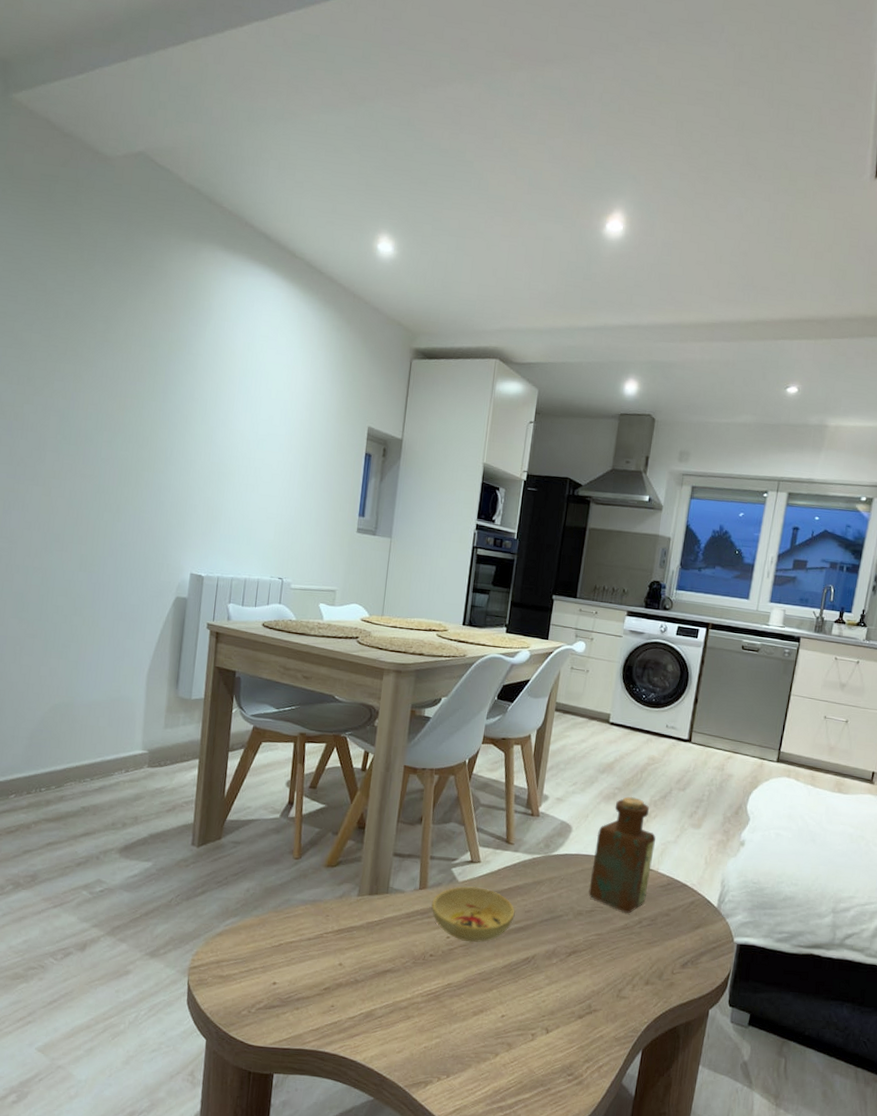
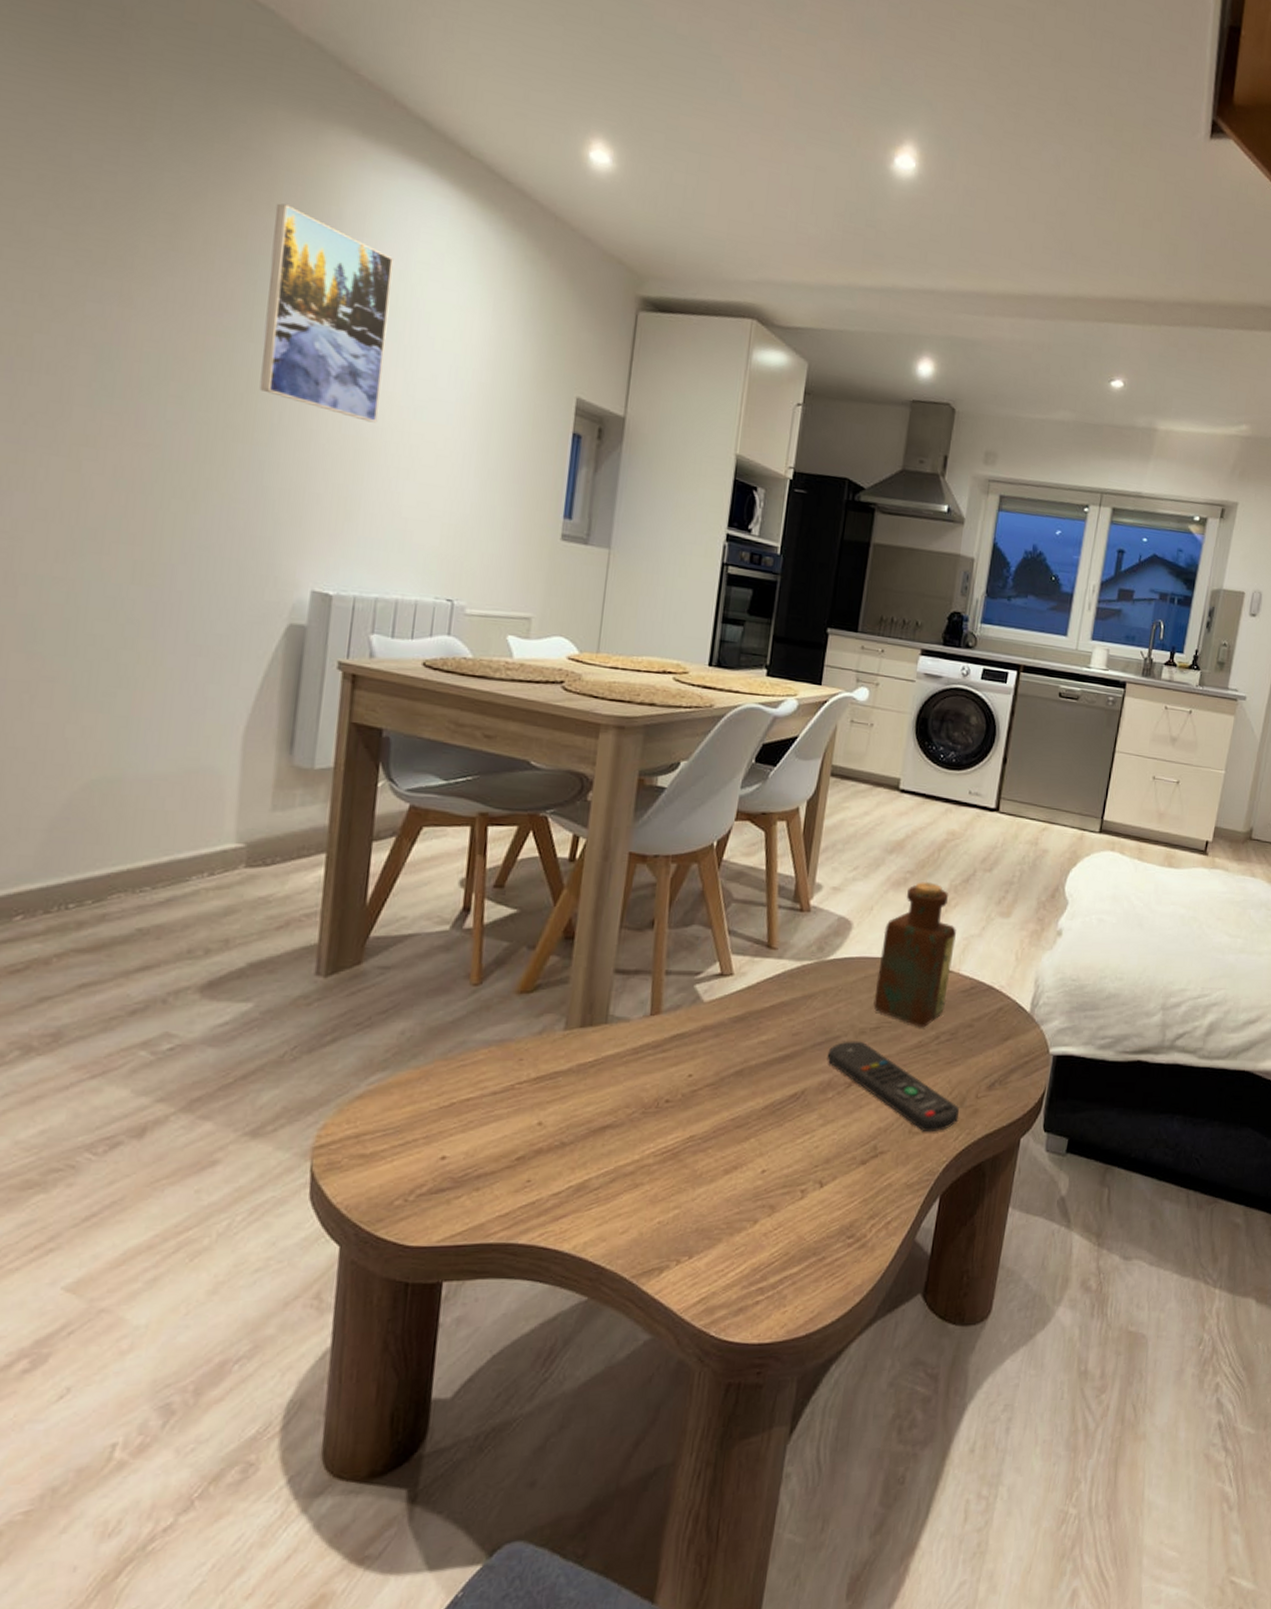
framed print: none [158,303,244,453] -> present [259,203,393,423]
bowl: present [430,886,515,943] -> none [666,1006,779,1080]
remote control: none [552,919,658,998] -> present [827,1041,959,1133]

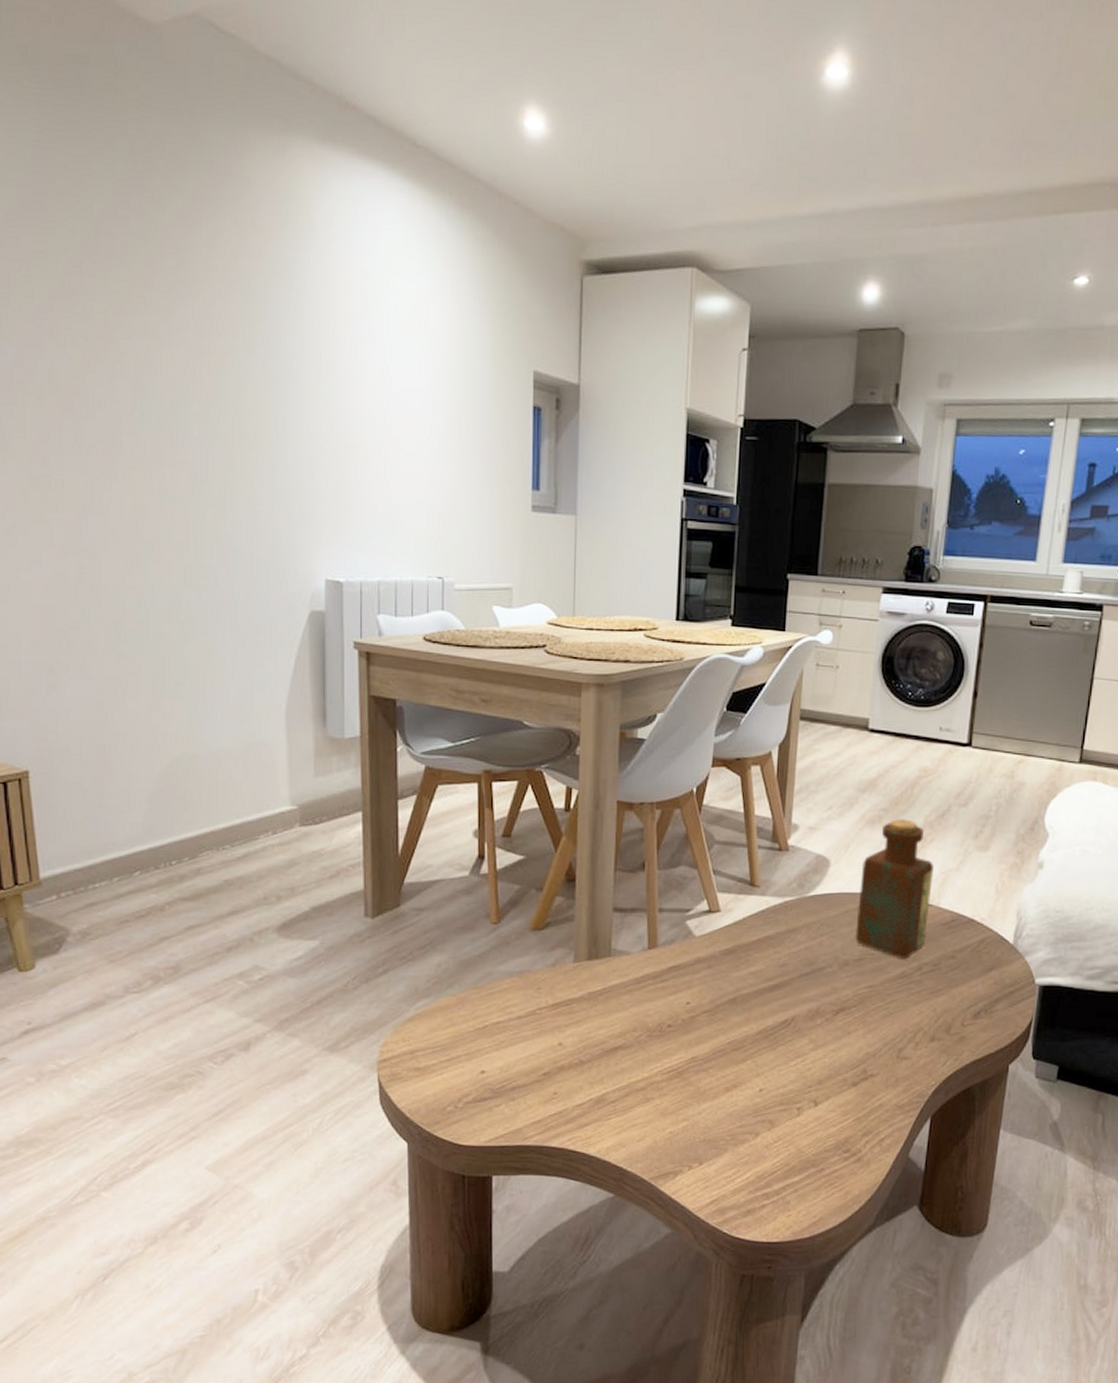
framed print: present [259,203,393,423] -> none [258,222,363,419]
remote control: present [827,1041,959,1133] -> none [814,971,945,1058]

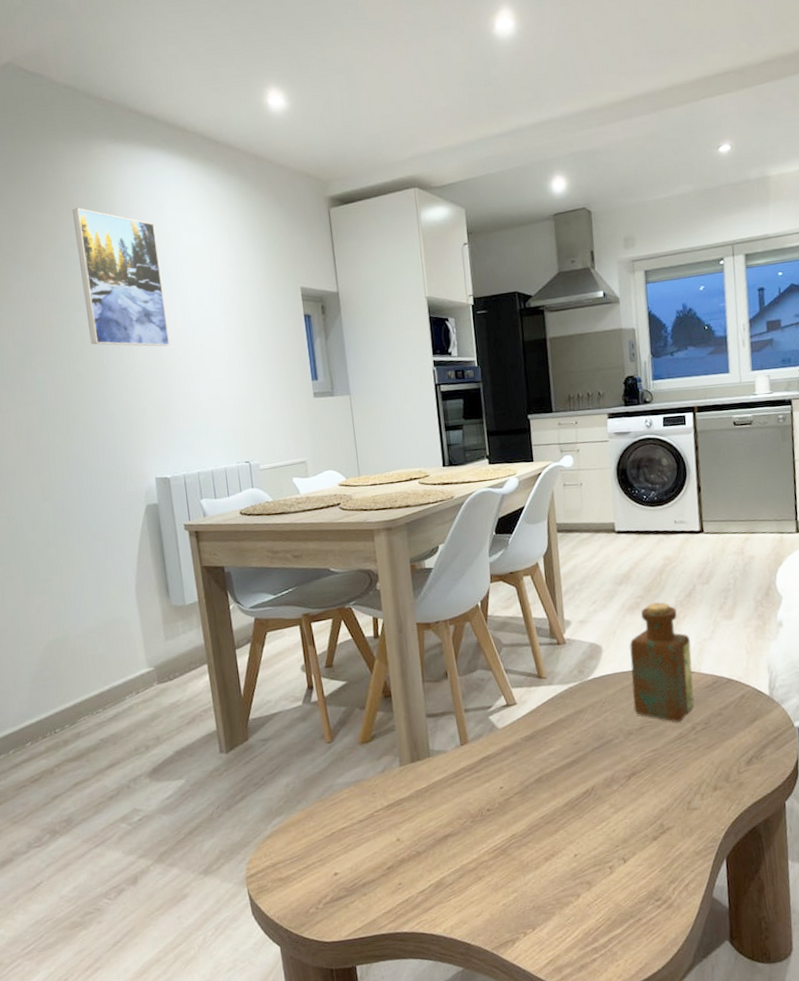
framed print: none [258,222,363,419] -> present [72,207,171,347]

